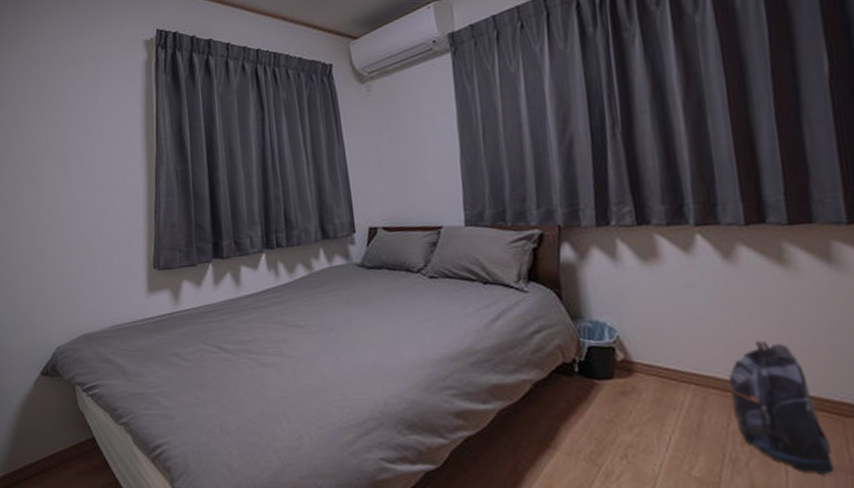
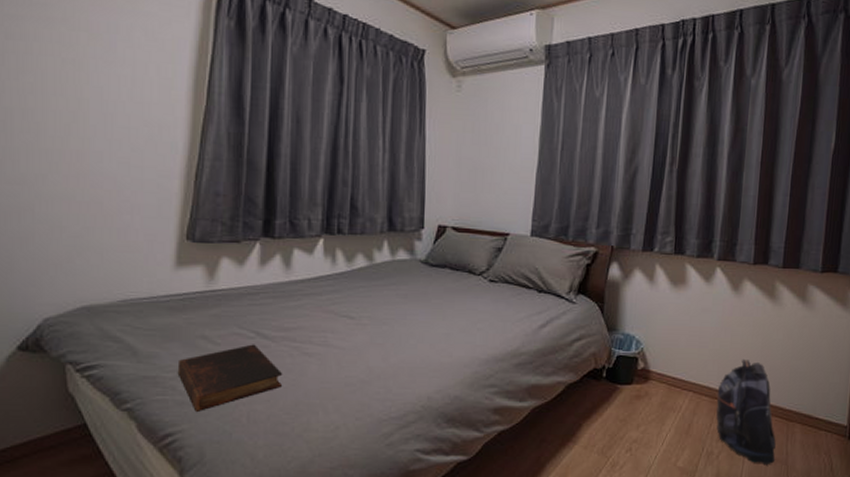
book: none [158,358,246,425] -> present [177,344,283,413]

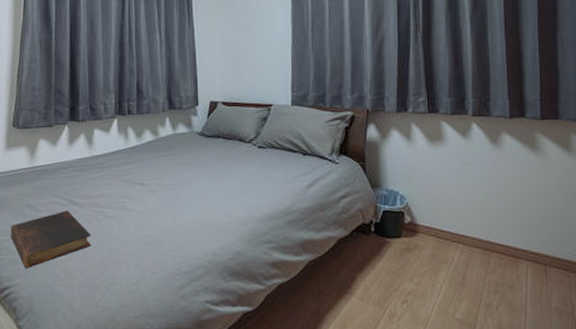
backpack: present [716,358,776,466] -> none [488,210,560,318]

